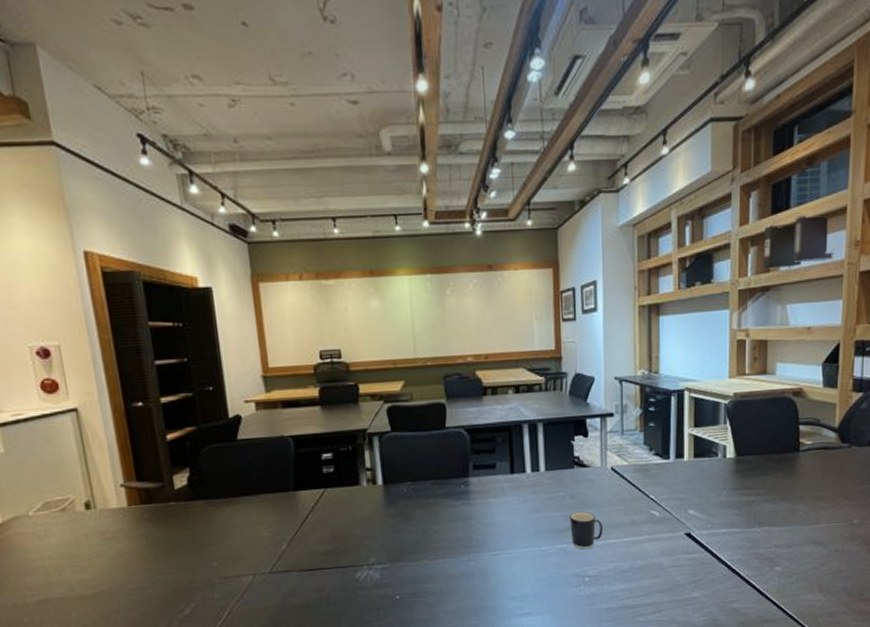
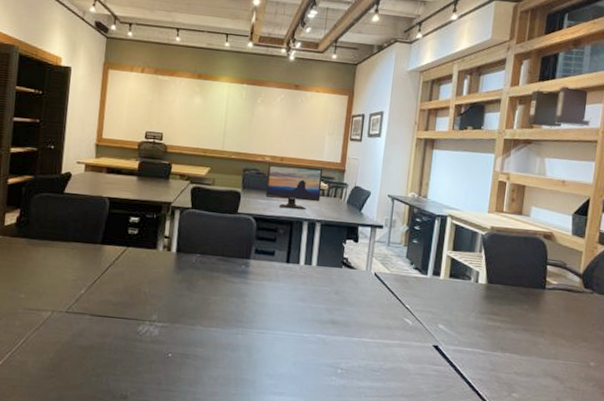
computer monitor: none [472,359,538,414] -> present [265,164,323,210]
mug: present [569,511,602,550] -> none [330,307,360,343]

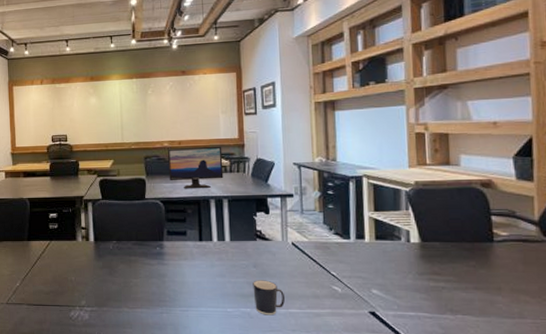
mug: none [330,307,360,343] -> present [253,280,285,316]
binder: present [528,90,561,128] -> none [438,29,481,69]
binder: present [555,87,590,127] -> none [471,20,516,63]

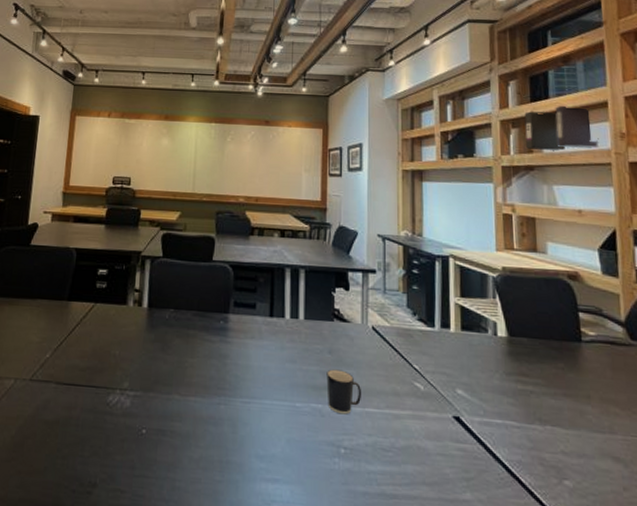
computer monitor: present [168,146,224,189] -> none [242,205,303,255]
binder: none [438,29,481,69] -> present [524,111,565,151]
binder: none [471,20,516,63] -> present [555,106,598,149]

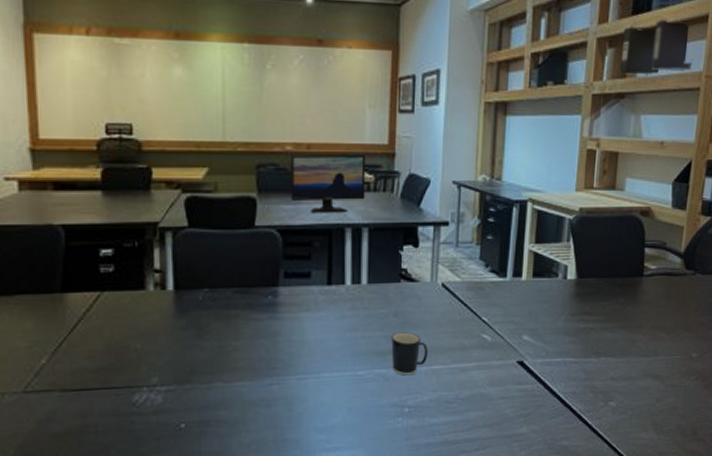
computer monitor: none [242,205,303,255] -> present [291,154,366,214]

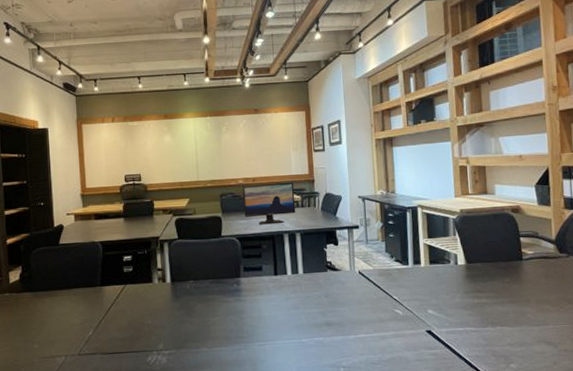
mug: present [391,332,427,376] -> none [325,308,354,343]
binder: present [620,27,659,74] -> none [475,75,508,109]
binder: present [652,21,692,72] -> none [500,67,535,104]

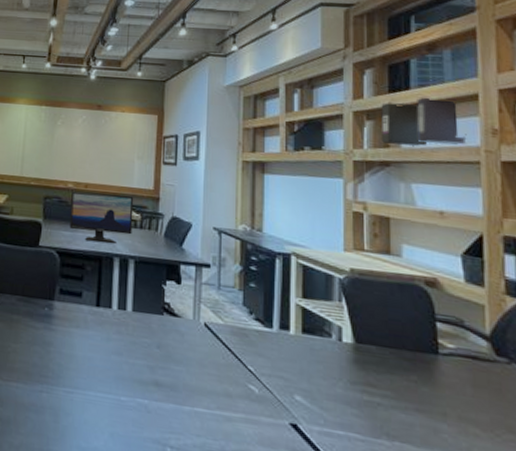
binder: none [475,75,508,109] -> present [381,103,427,146]
binder: none [500,67,535,104] -> present [417,98,466,145]

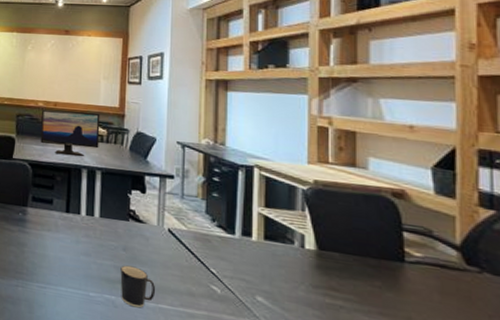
mug: none [153,364,190,413] -> present [120,265,155,308]
binder: present [381,103,427,146] -> none [349,20,397,62]
binder: present [417,98,466,145] -> none [387,15,439,60]

